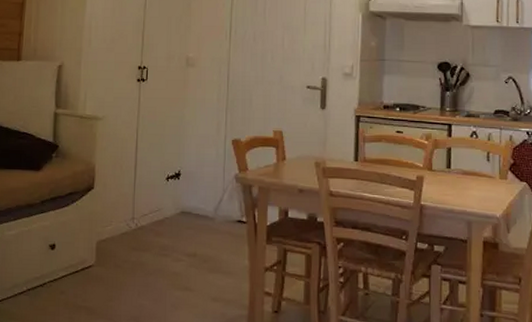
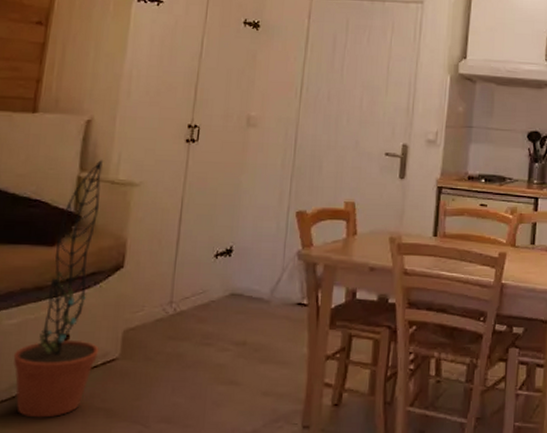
decorative plant: none [14,98,79,313] -> present [13,160,104,418]

